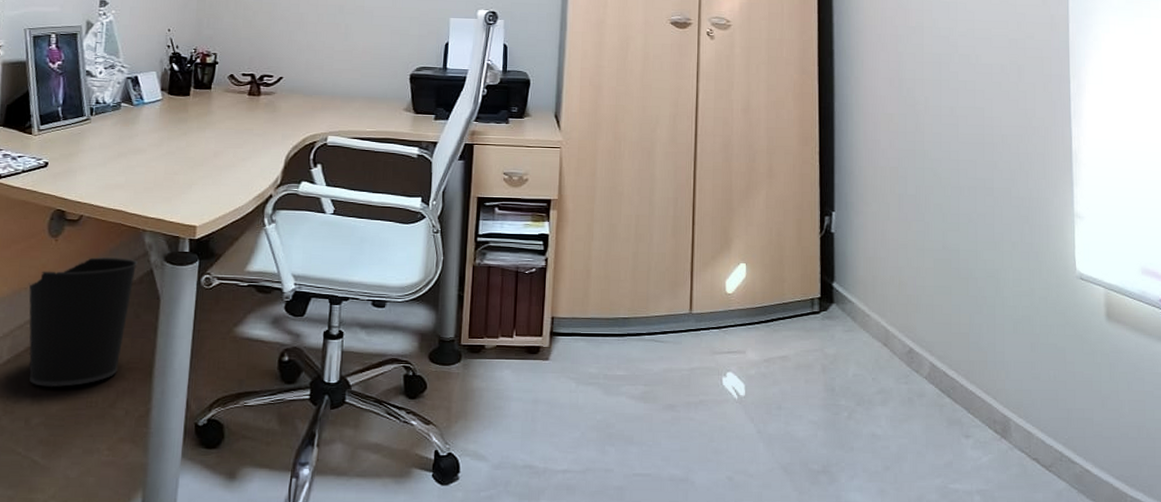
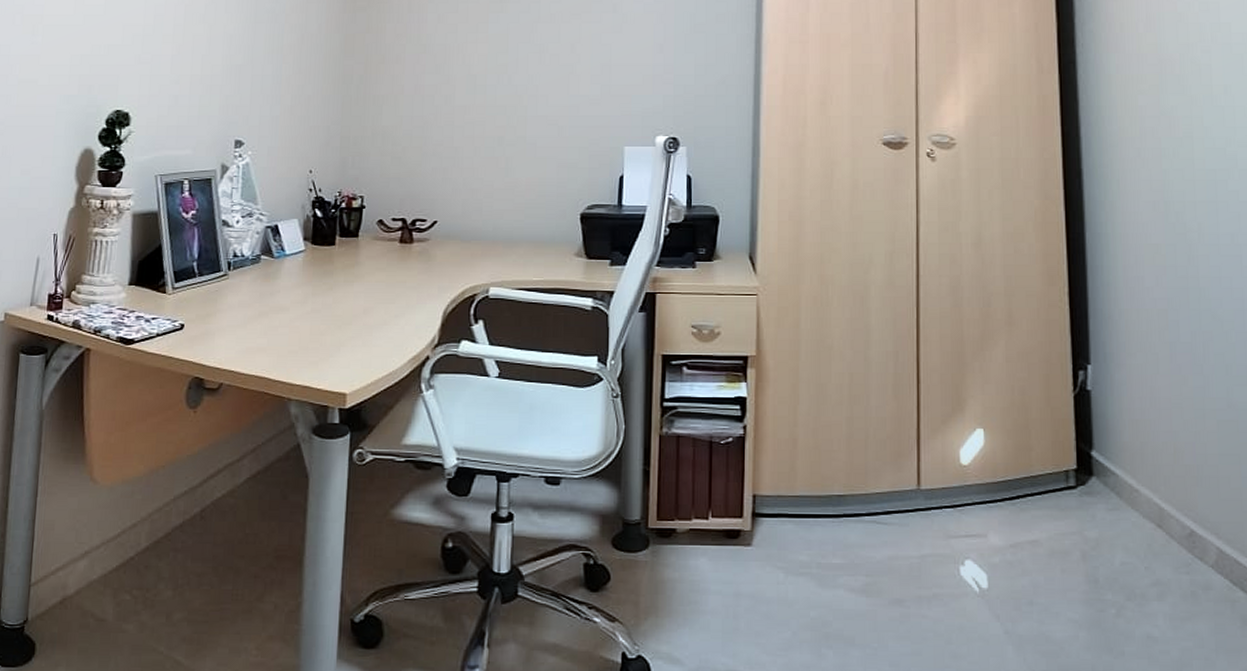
wastebasket: present [28,256,139,387] -> none [166,429,284,578]

